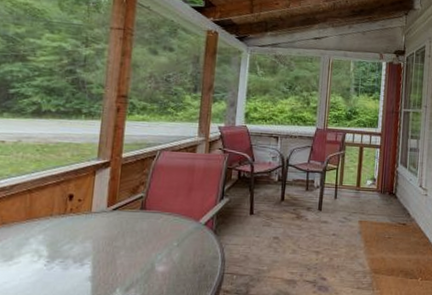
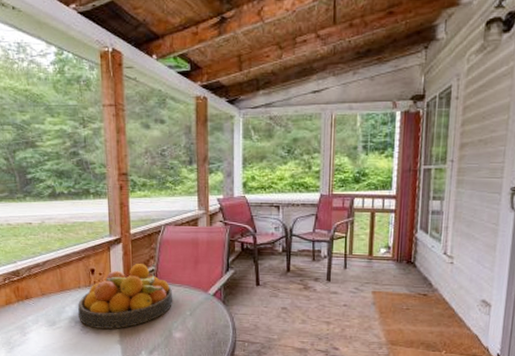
fruit bowl: none [44,189,161,264] -> present [78,263,173,330]

